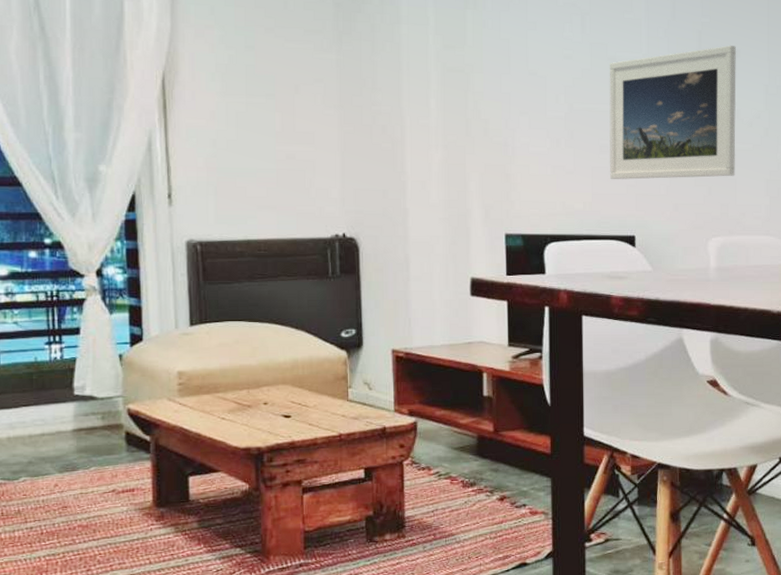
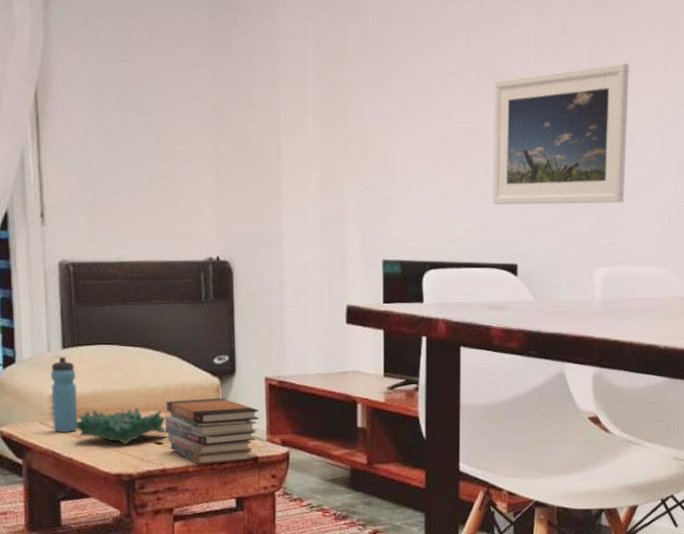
water bottle: none [179,333,206,408] -> present [51,356,78,432]
decorative bowl: none [203,382,296,419] -> present [75,408,168,444]
book stack: none [292,370,387,437] -> present [164,397,260,465]

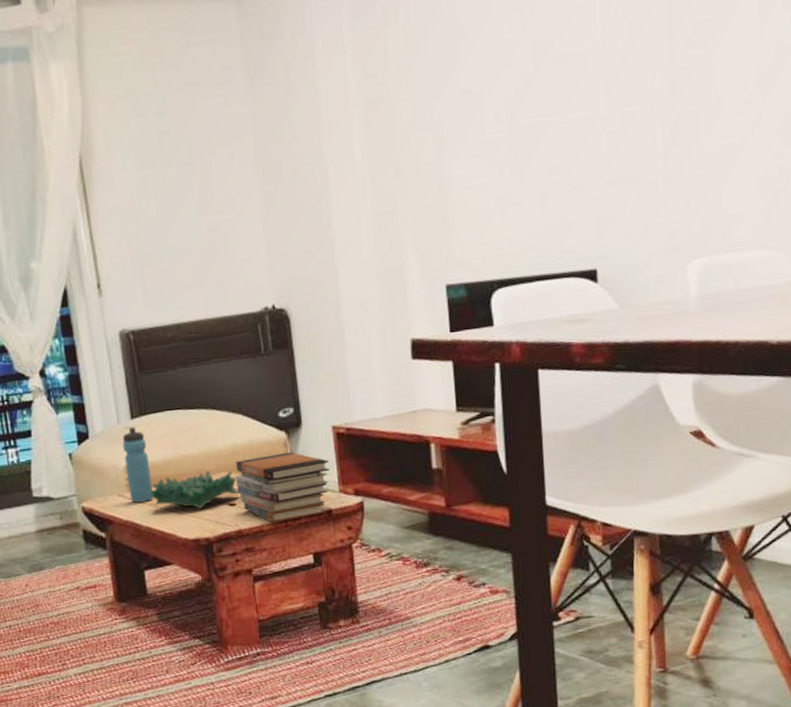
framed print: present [493,63,629,205] -> none [557,14,719,205]

